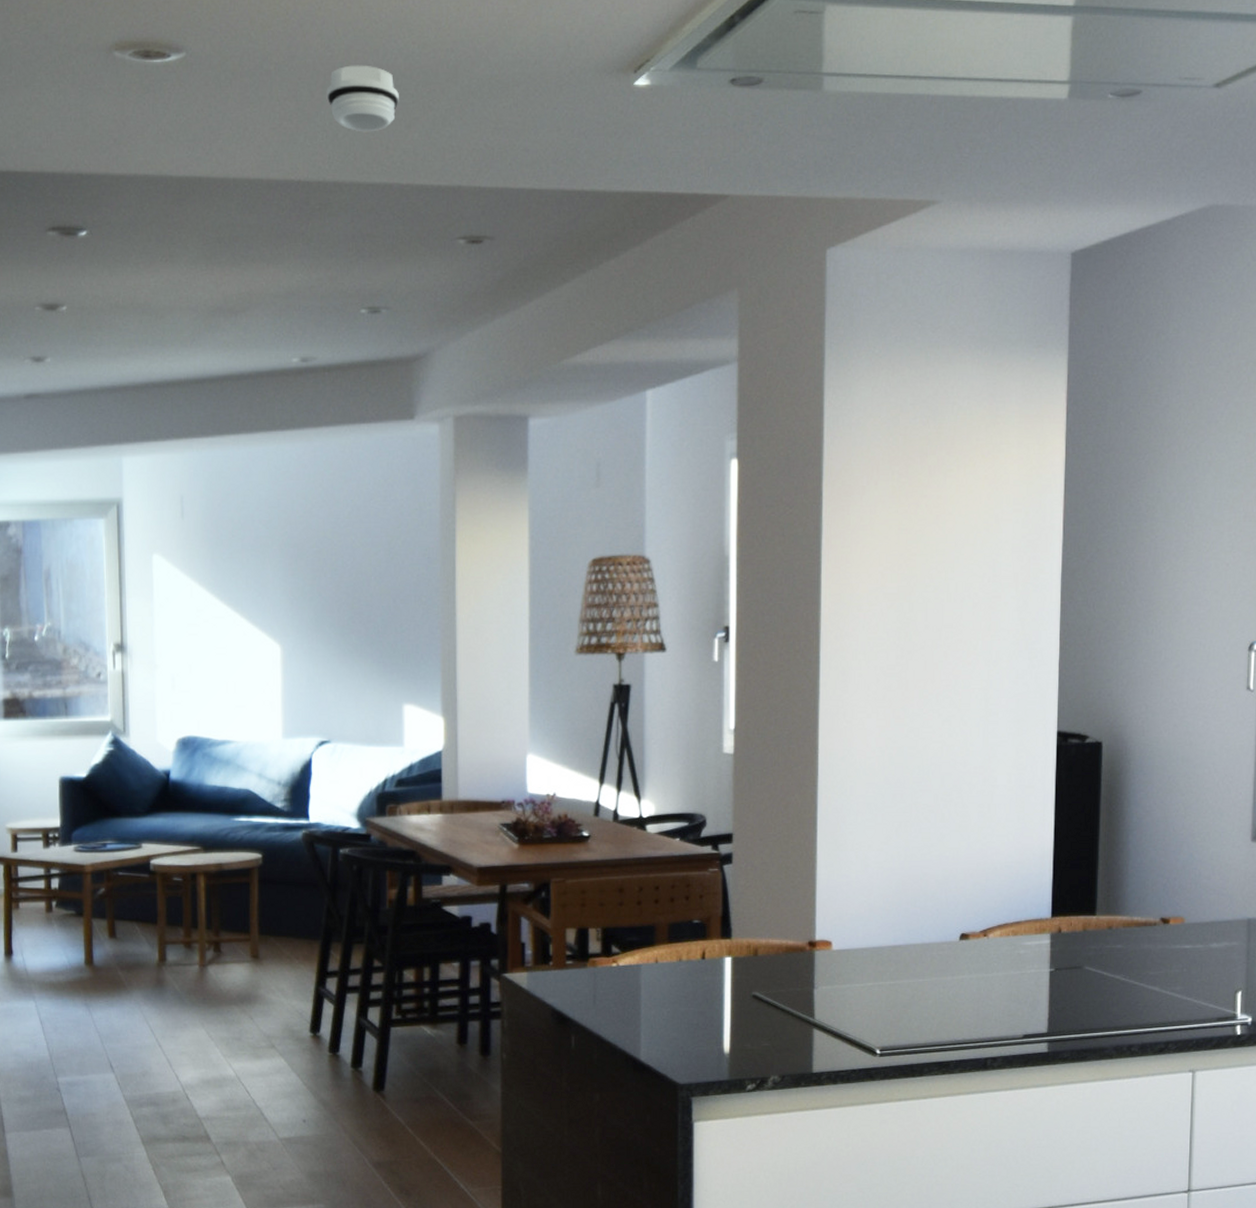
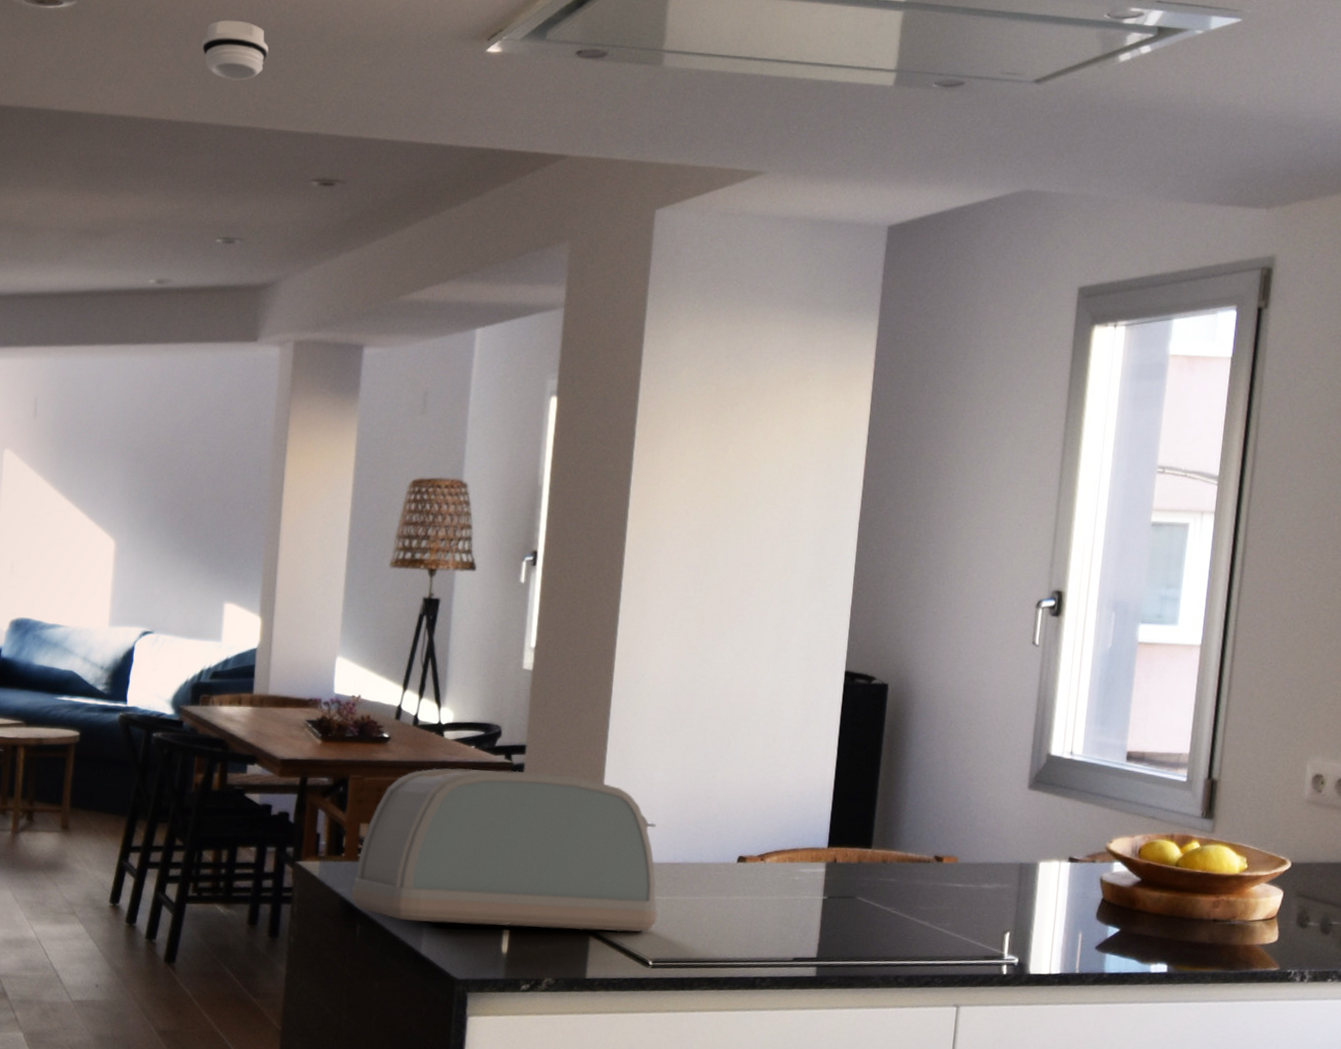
toaster: none [563,861,882,1028] -> present [351,768,658,933]

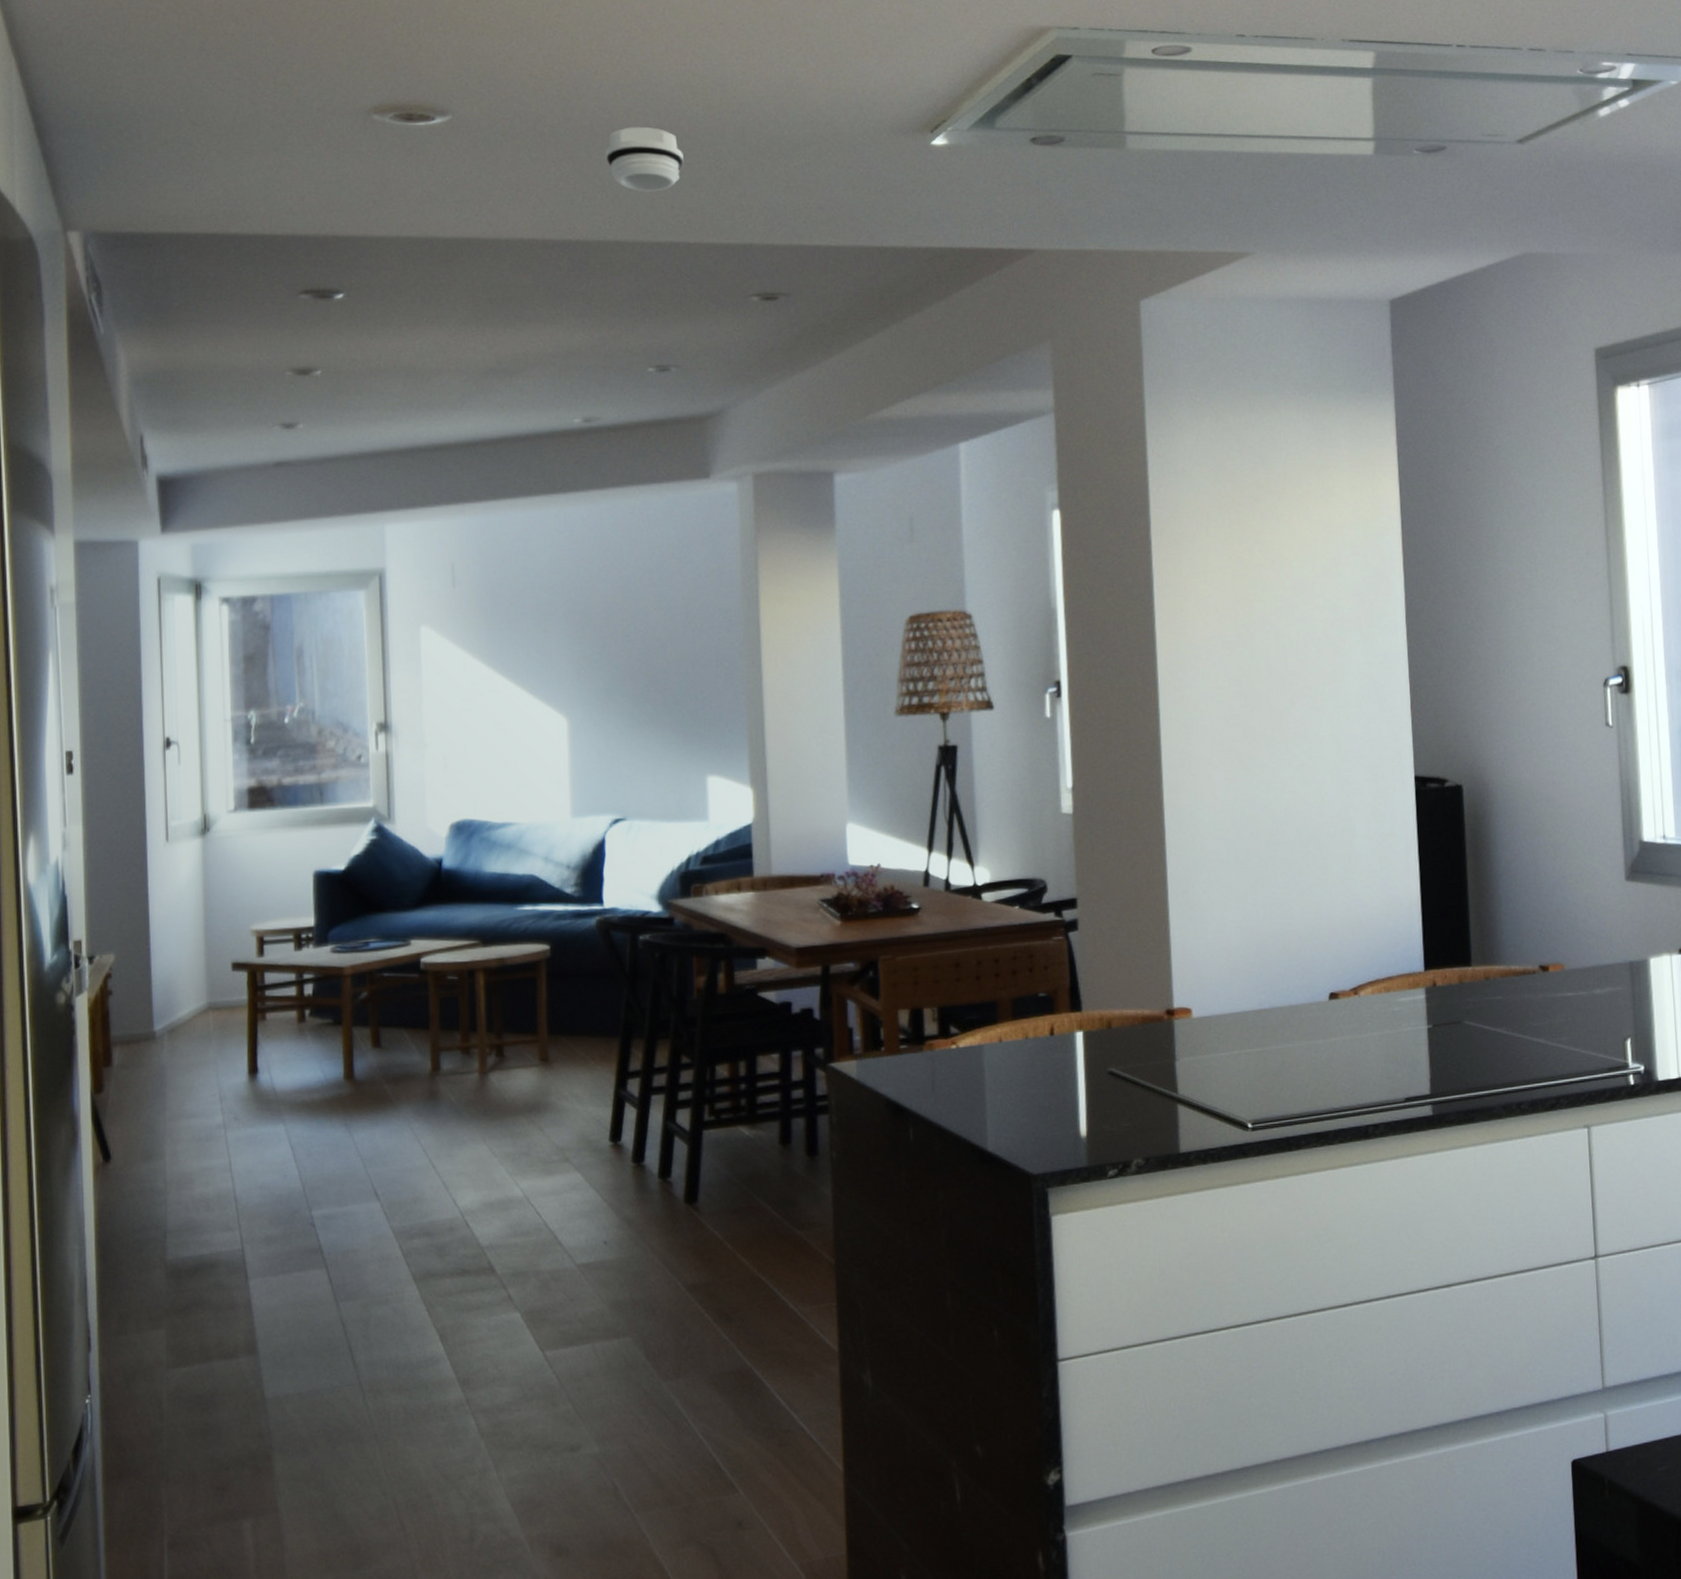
toaster: present [351,768,658,933] -> none [897,926,1251,1116]

